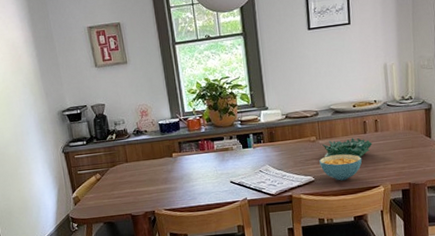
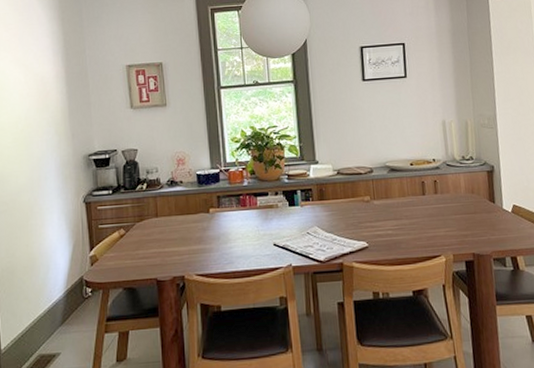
cereal bowl: present [319,154,362,181] -> none [374,217,421,248]
decorative bowl: present [322,138,373,158] -> none [377,199,432,222]

